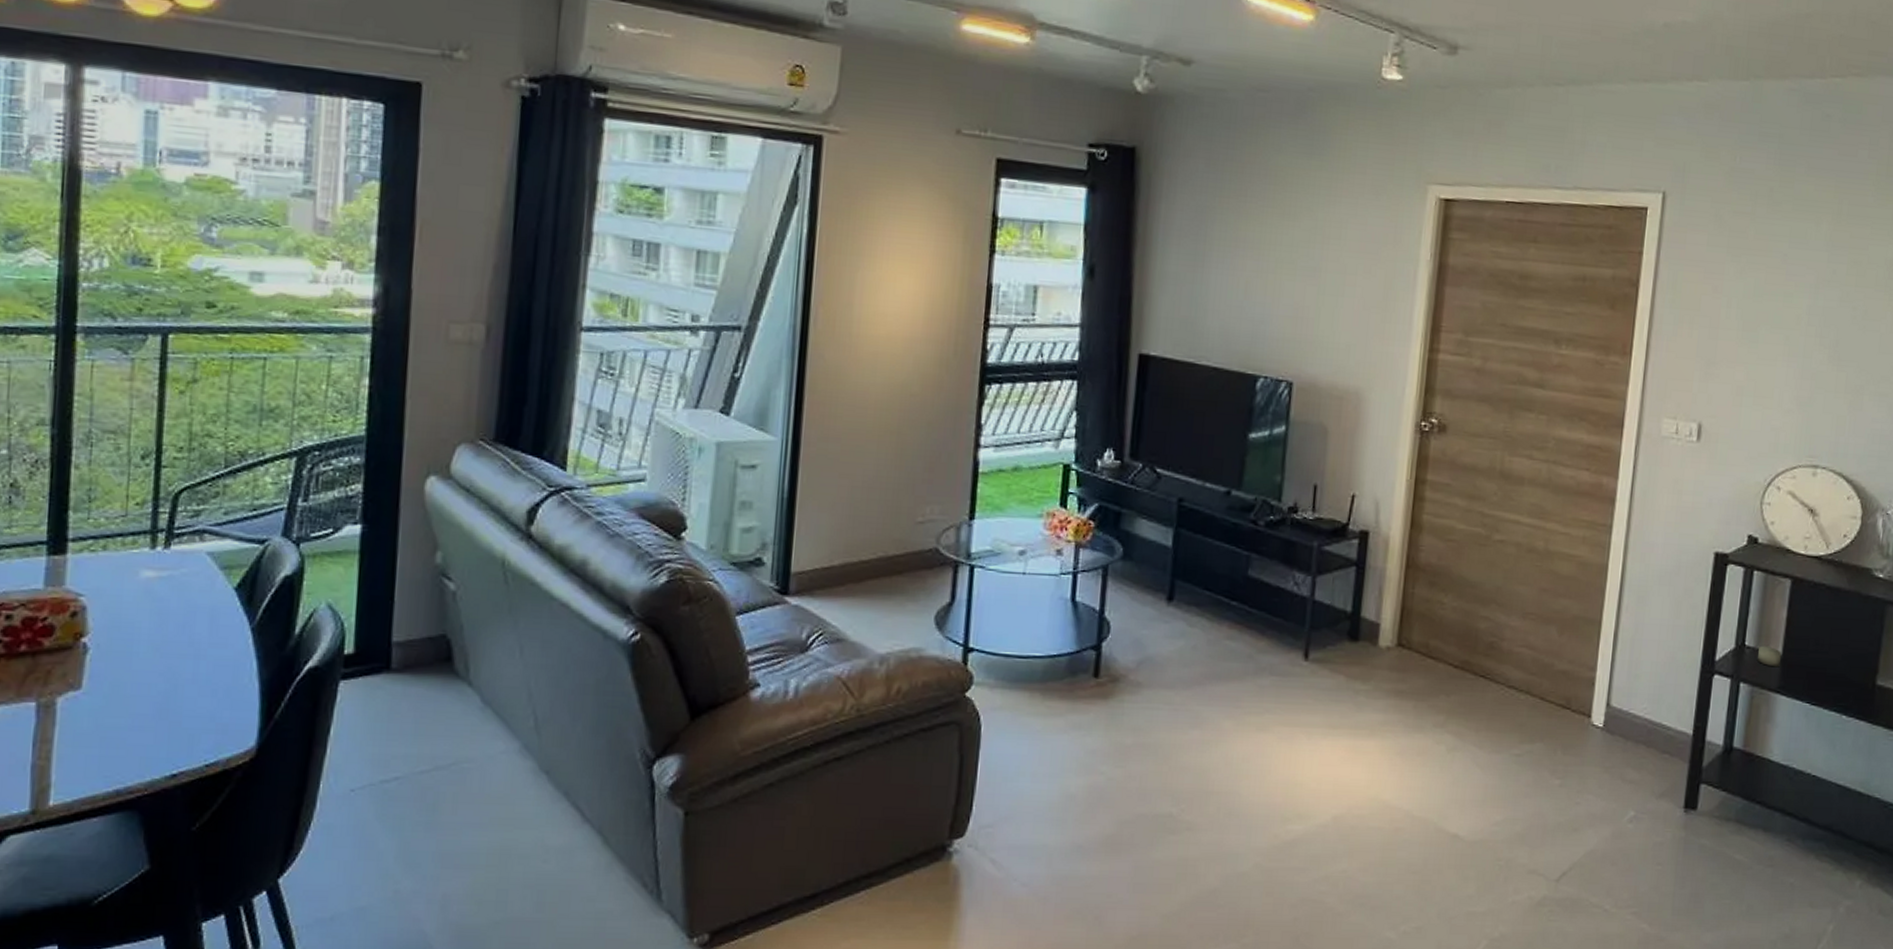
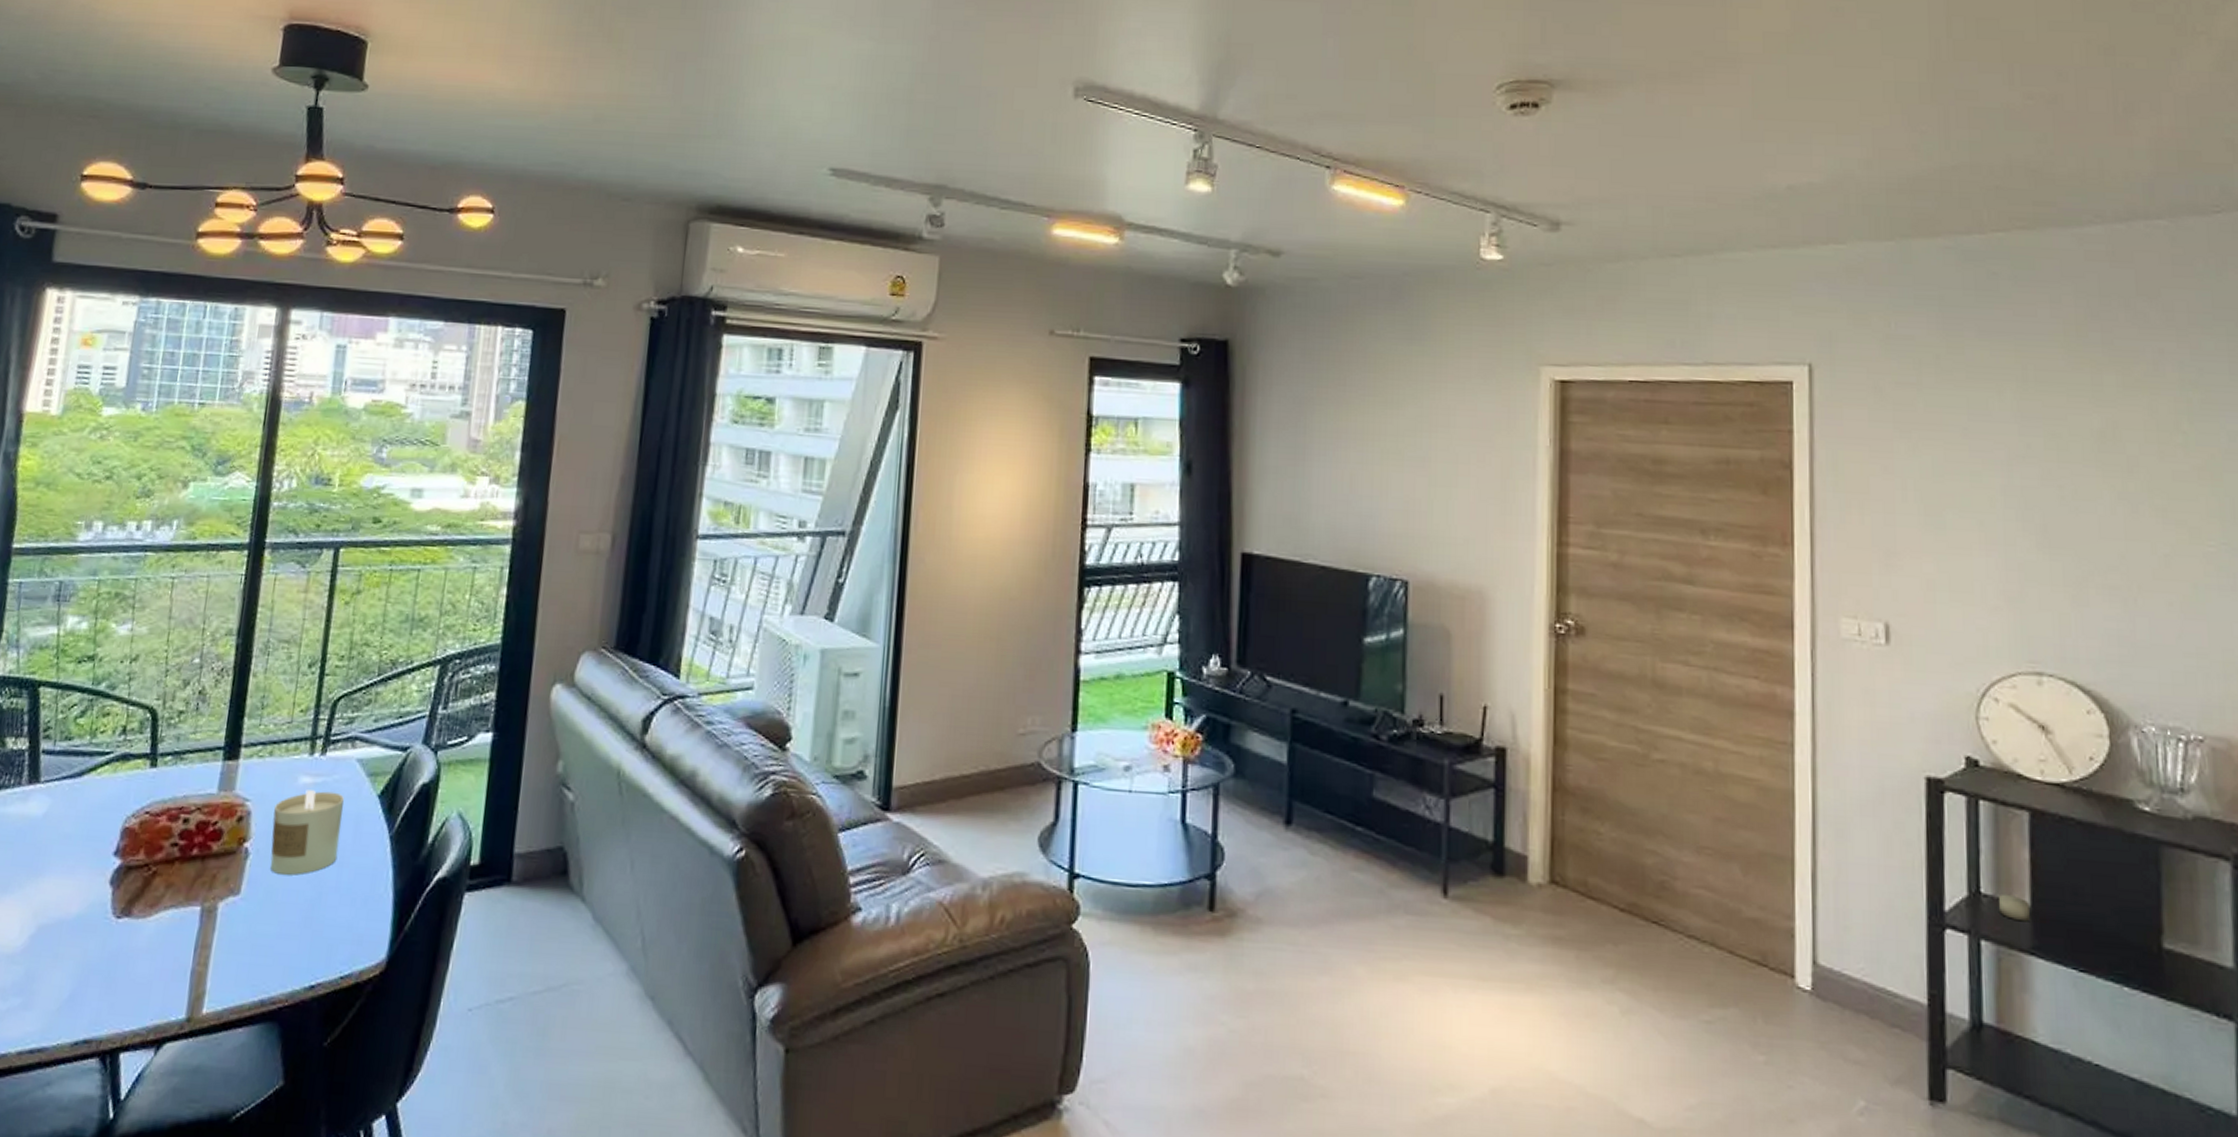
candle: none [113,584,196,669] -> present [270,790,345,875]

